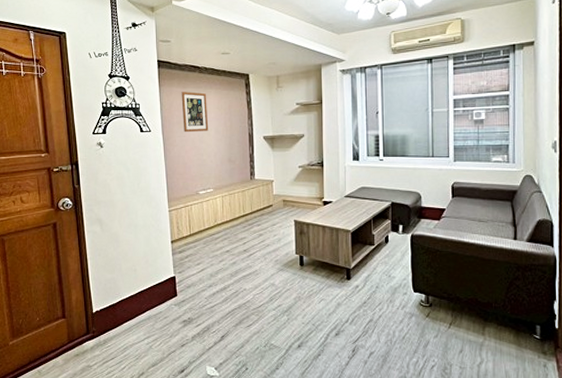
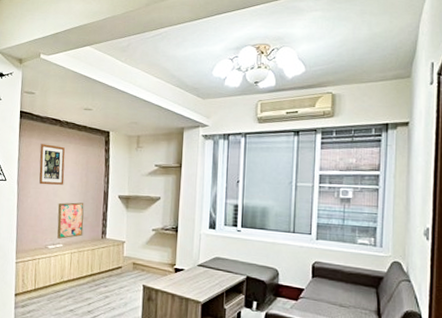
wall art: none [204,147,232,184] -> present [57,202,84,239]

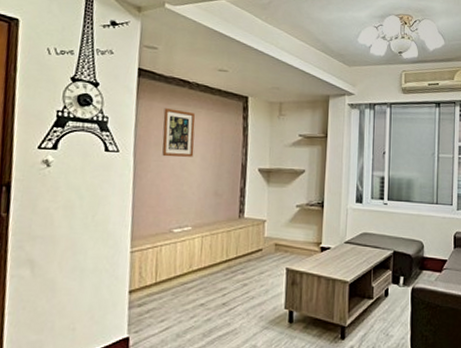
wall art: present [57,202,84,239] -> none [184,177,218,220]

